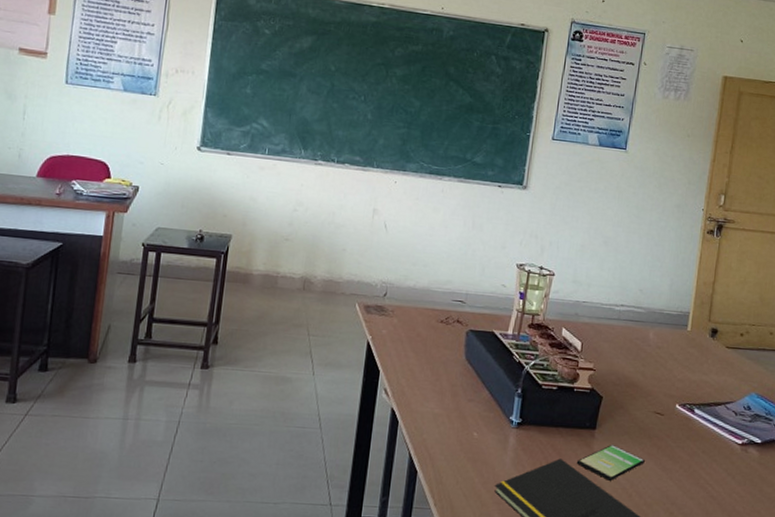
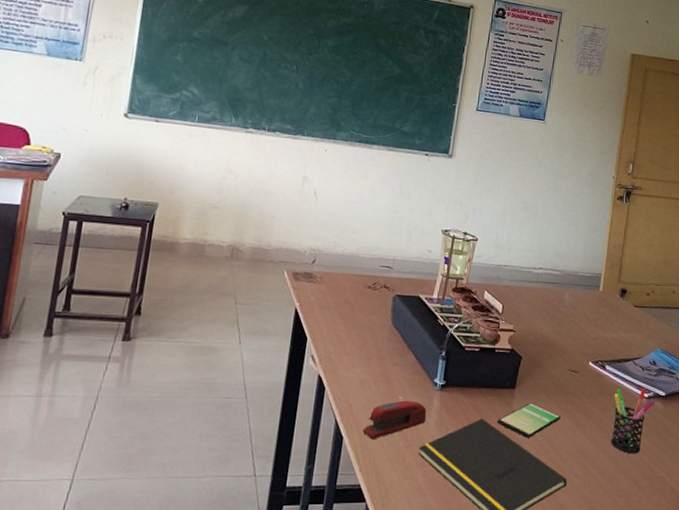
stapler: none [437,437,503,474] -> present [362,400,427,439]
pen holder: none [700,433,749,503] -> present [611,387,655,454]

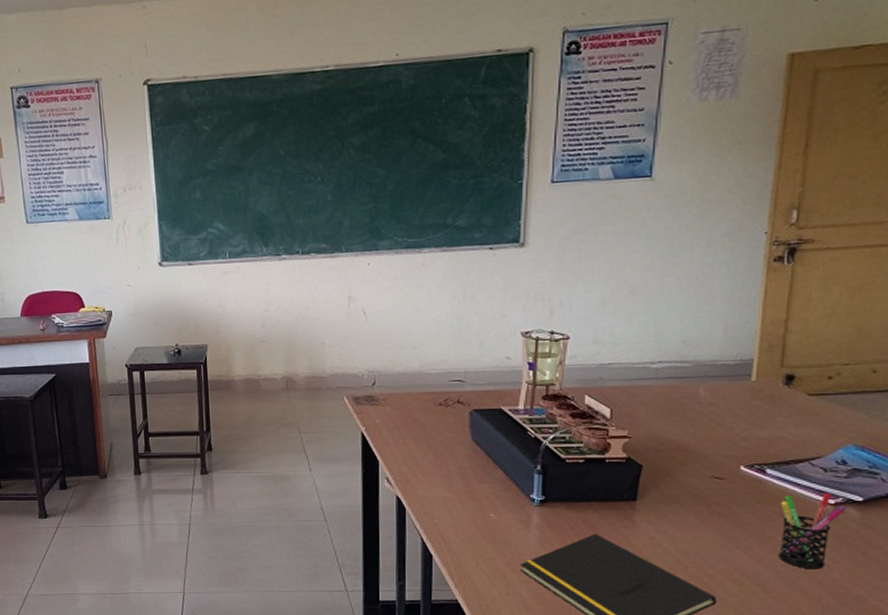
stapler: present [362,400,427,439] -> none [453,518,526,556]
smartphone: present [497,403,561,438] -> none [615,516,702,553]

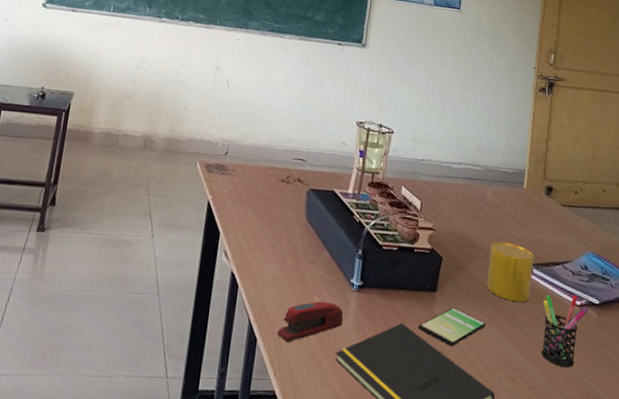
stapler: none [453,518,526,556] -> present [277,301,344,342]
smartphone: none [615,516,702,553] -> present [418,308,486,346]
cup: none [702,442,769,506] -> present [487,241,535,303]

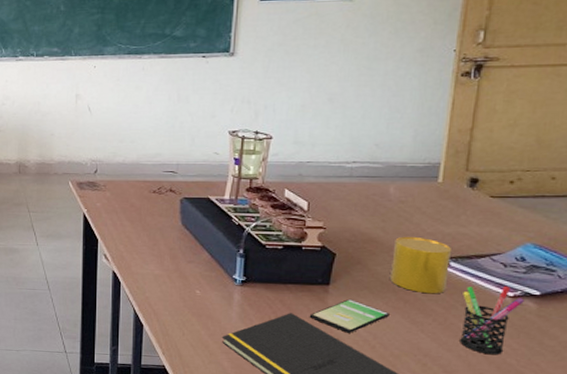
stapler: present [277,301,344,342] -> none [162,294,228,327]

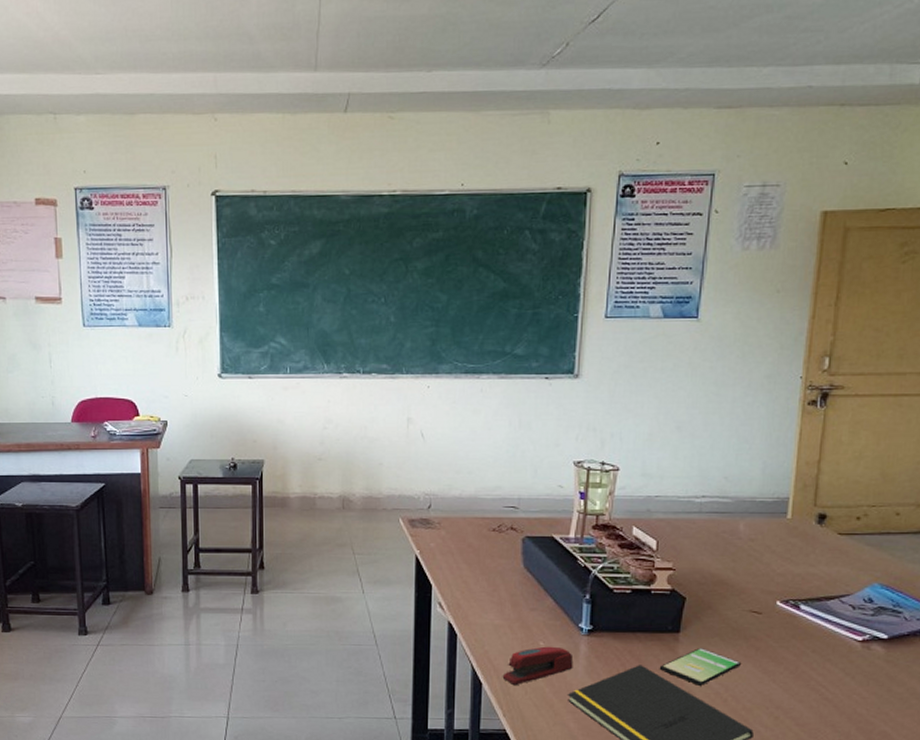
stapler: none [162,294,228,327] -> present [502,646,574,685]
cup: present [390,236,453,294] -> none [741,577,802,640]
pen holder: present [460,285,524,355] -> none [811,629,873,705]

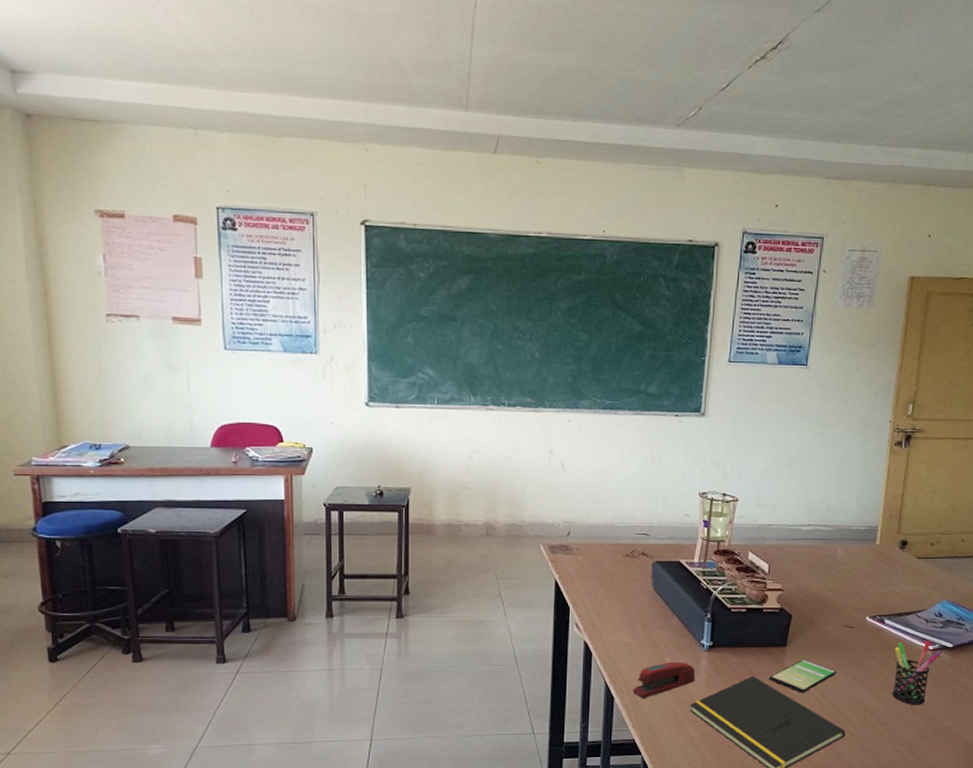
pen holder: none [811,629,873,705] -> present [892,640,941,705]

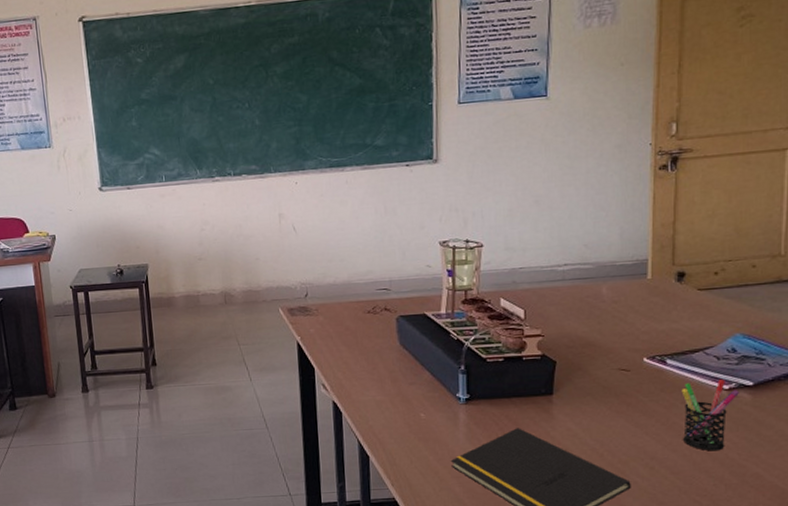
stapler: present [632,662,696,698] -> none [388,416,454,455]
smartphone: present [768,660,836,693] -> none [536,408,614,443]

